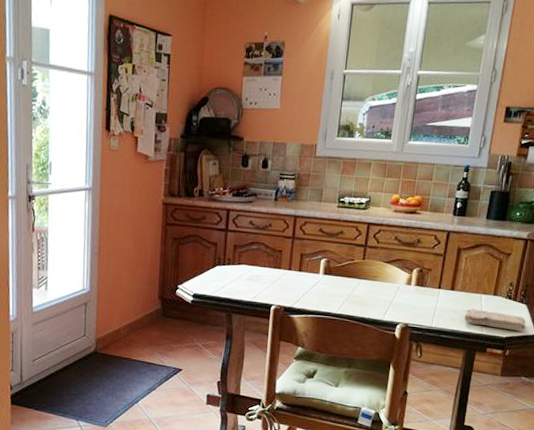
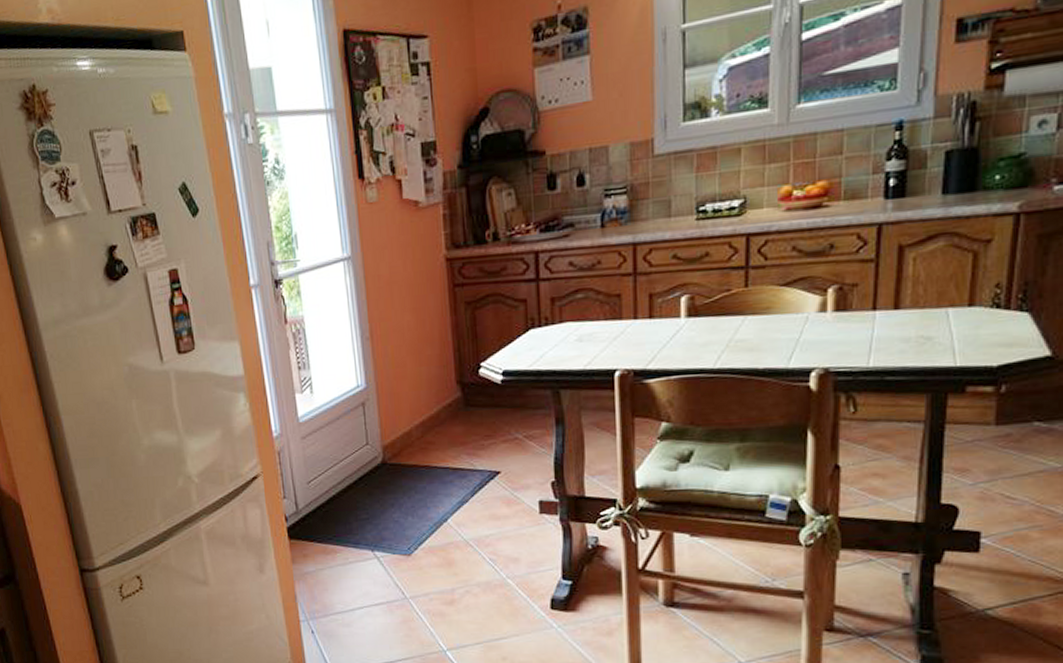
washcloth: present [464,309,526,331] -> none [922,330,1032,355]

